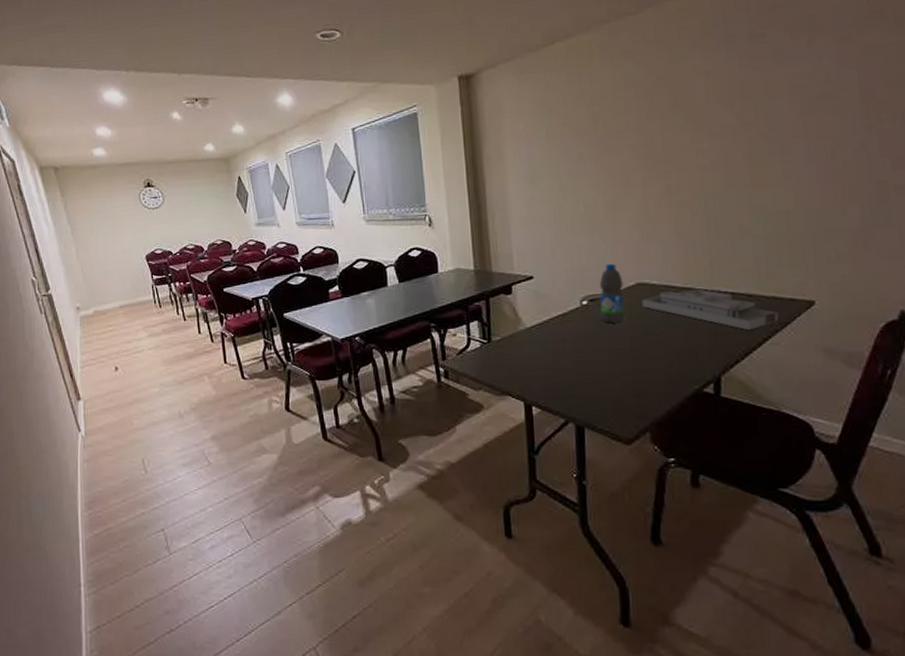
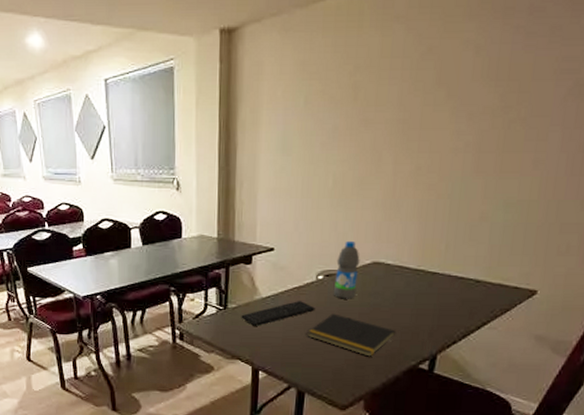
keyboard: none [507,329,584,358] -> present [241,301,316,326]
notepad: none [579,339,673,383] -> present [307,313,397,357]
desk organizer: present [642,288,779,331] -> none [375,271,502,315]

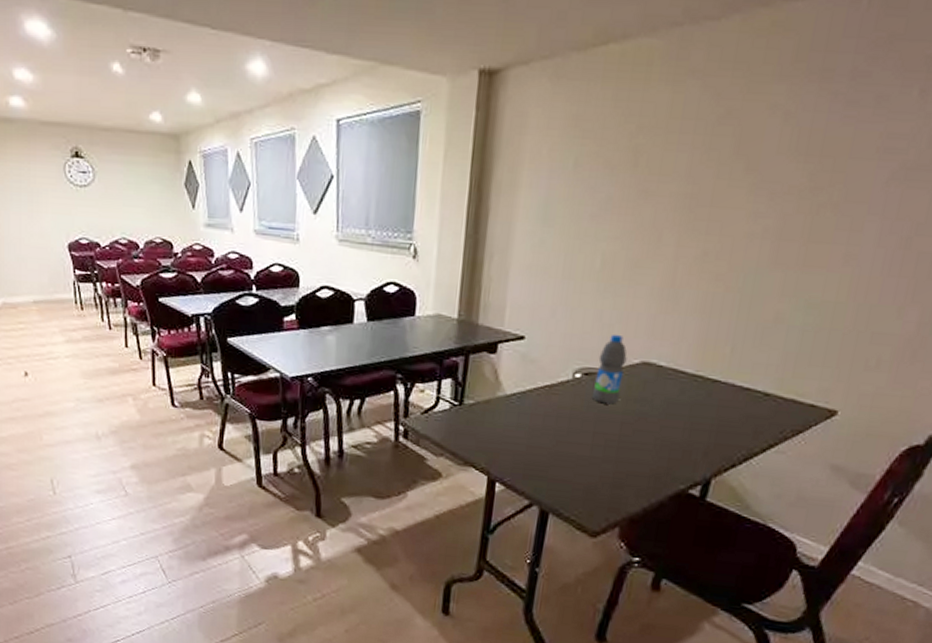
keyboard: present [241,301,316,326] -> none [479,402,570,428]
notepad: present [307,313,397,357] -> none [557,420,665,476]

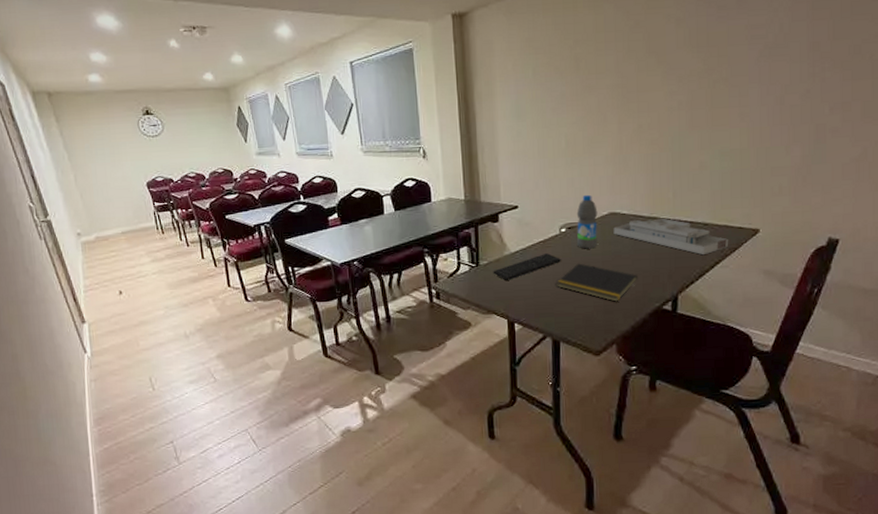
keyboard: none [479,402,570,428] -> present [493,253,562,280]
notepad: none [557,420,665,476] -> present [557,263,639,302]
desk organizer: none [642,375,794,434] -> present [613,218,729,256]

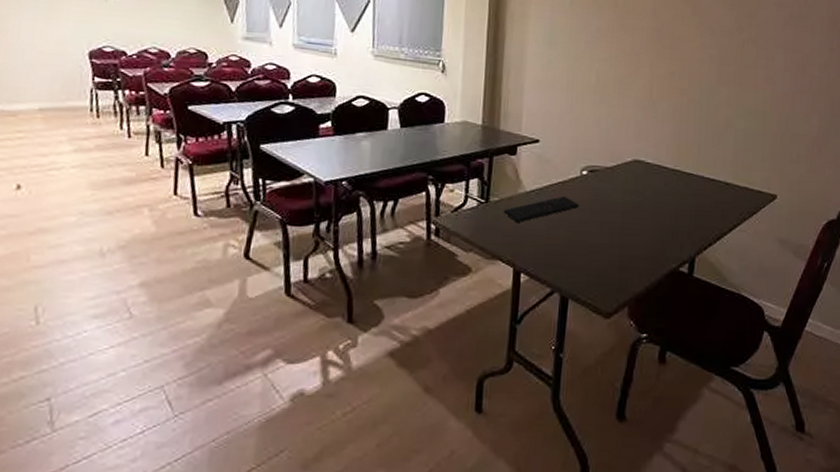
notepad: present [557,263,639,302] -> none [571,211,657,258]
water bottle: present [576,194,598,249] -> none [597,137,622,197]
desk organizer: present [613,218,729,256] -> none [636,170,748,217]

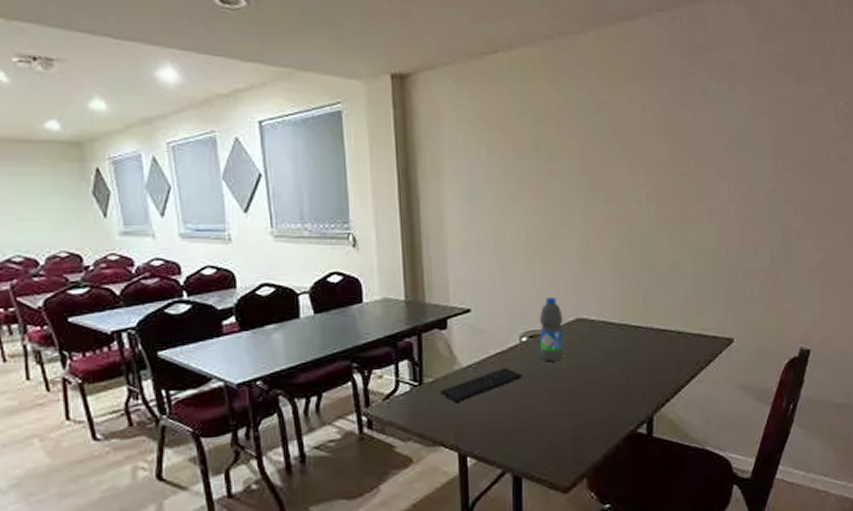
water bottle: none [597,137,622,197] -> present [539,296,563,362]

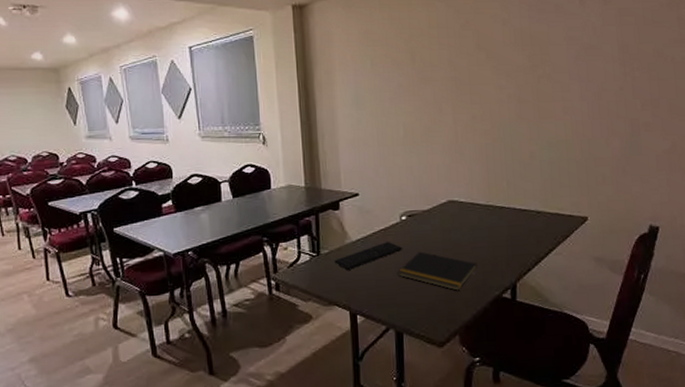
notepad: none [517,379,610,426] -> present [398,251,478,291]
water bottle: present [539,296,563,362] -> none [416,182,437,237]

